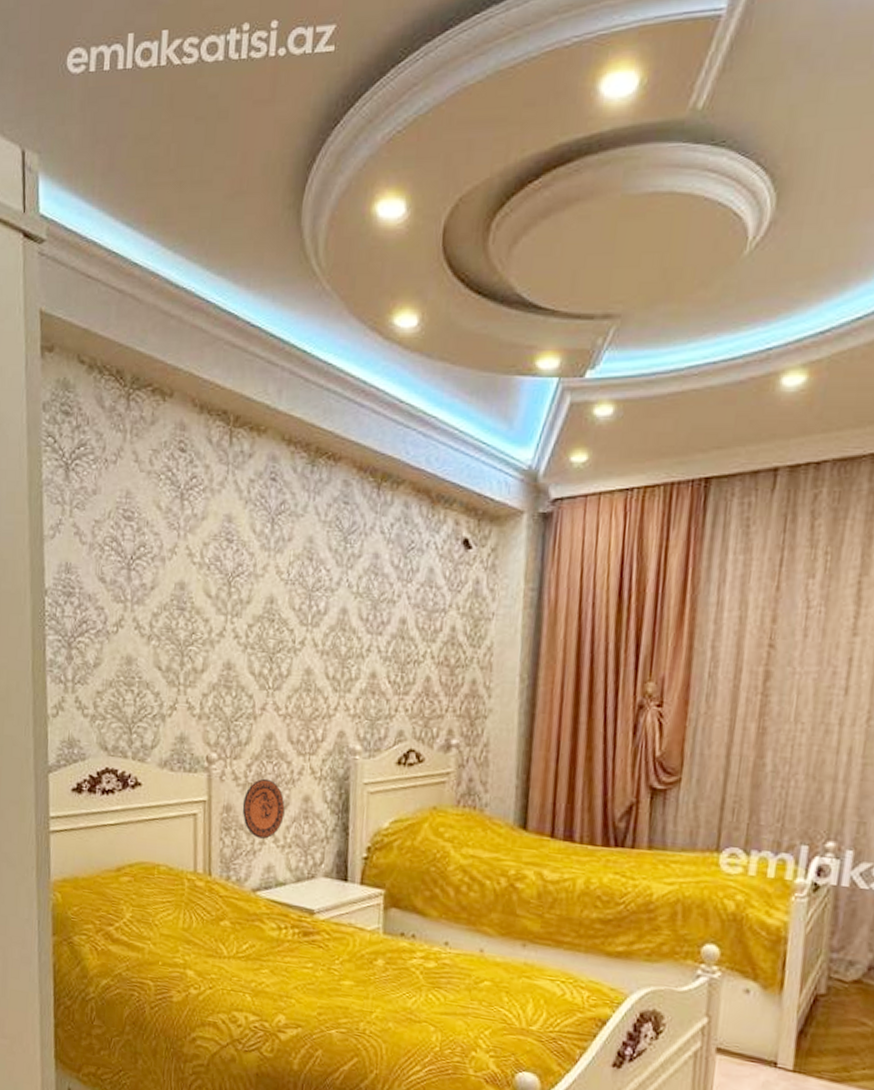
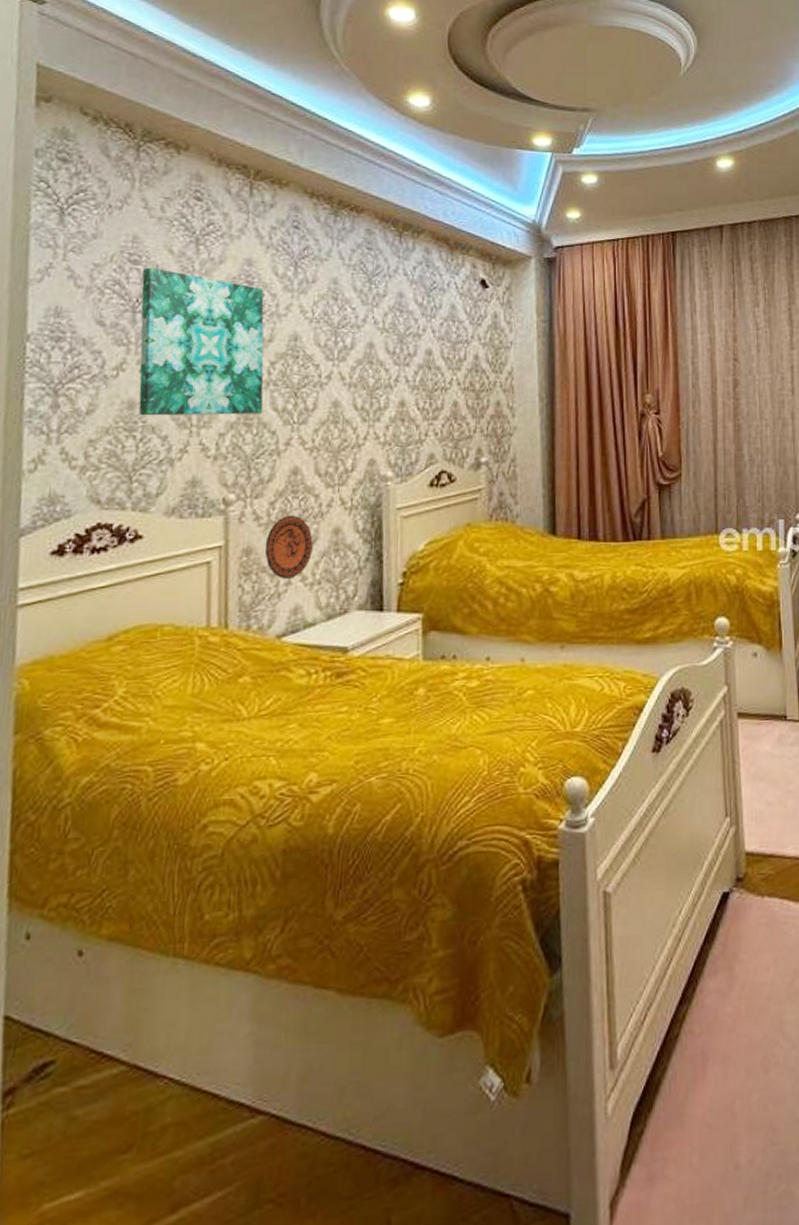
wall art: none [134,524,243,677] -> present [138,267,264,416]

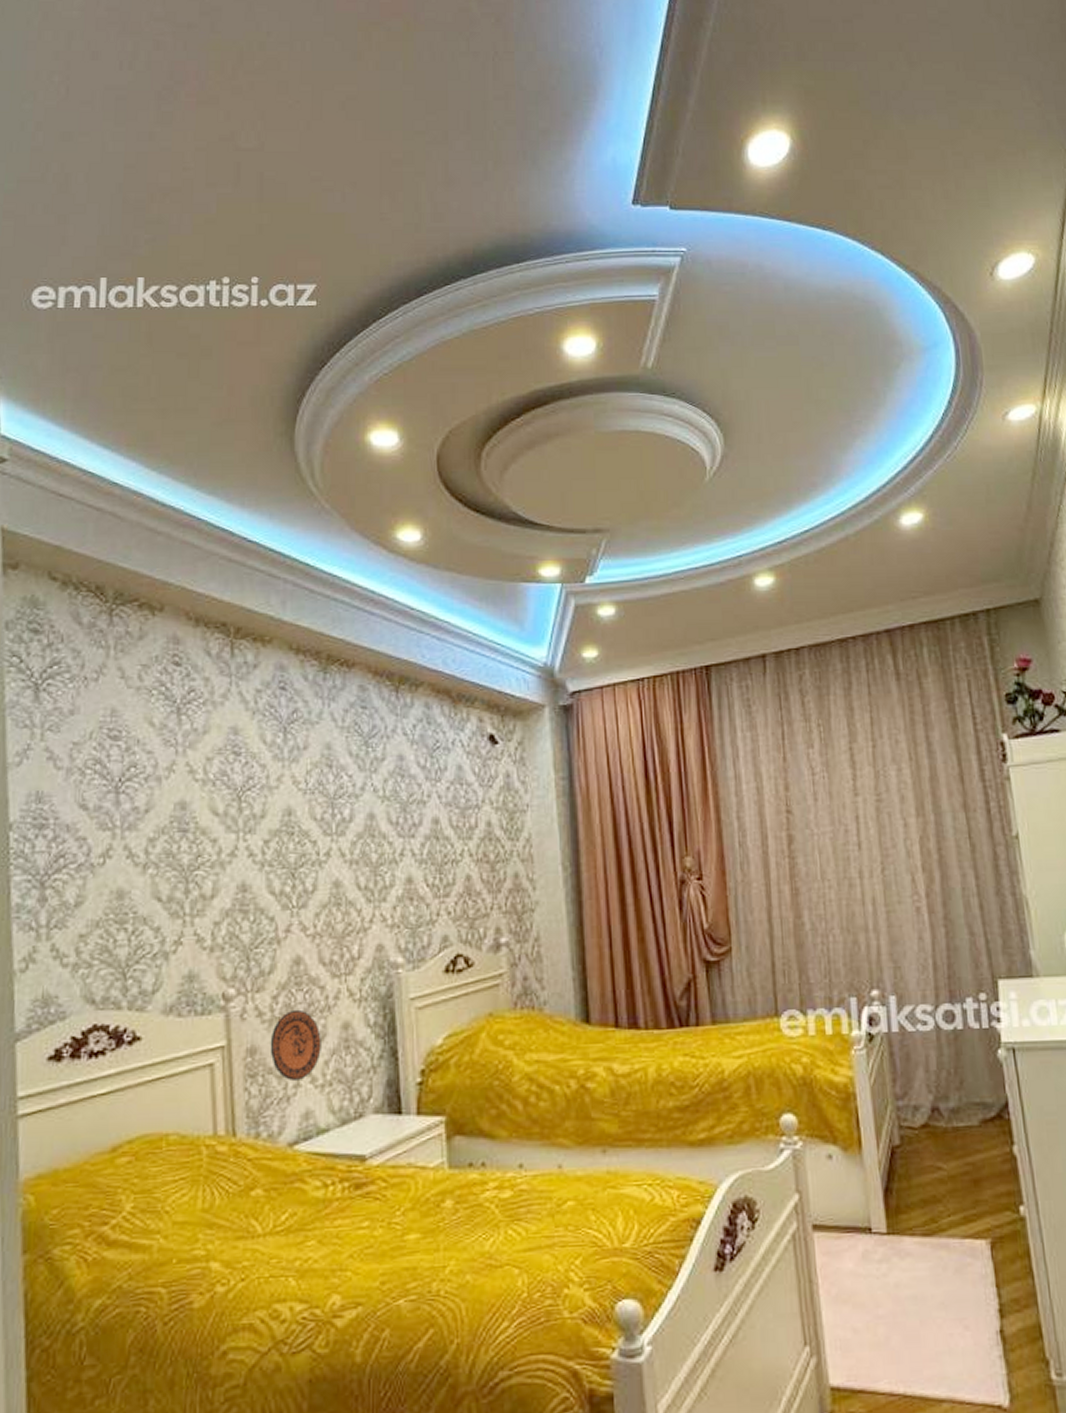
wall art: present [138,267,264,416] -> none [122,742,259,906]

